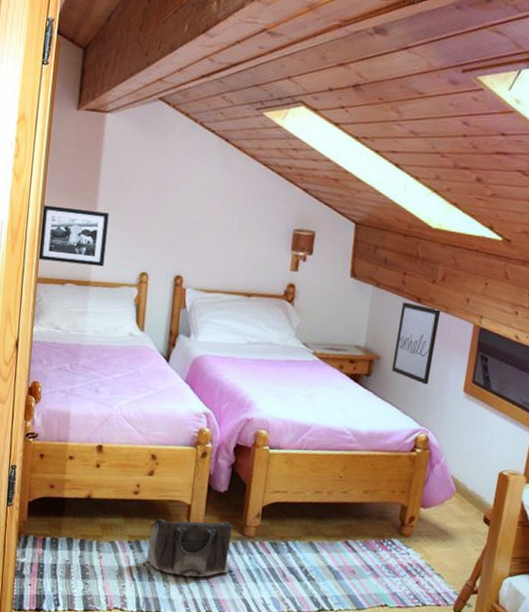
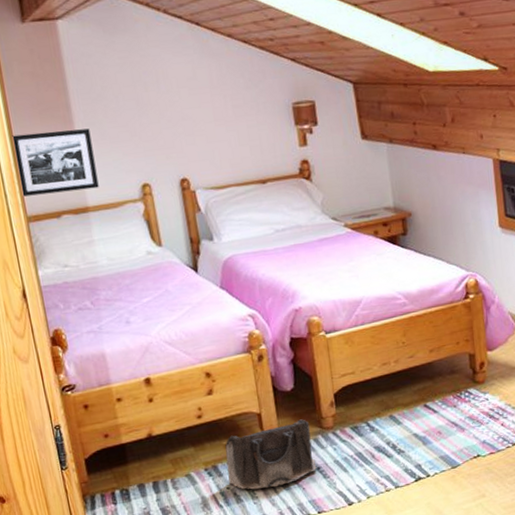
wall art: present [392,302,441,385] -> none [420,151,465,230]

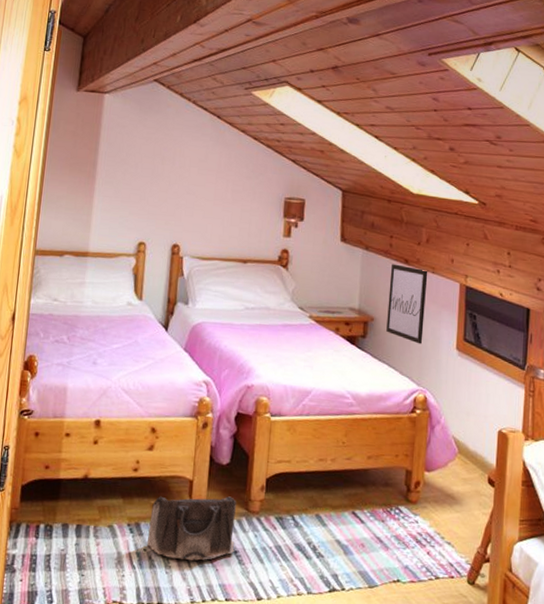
picture frame: present [12,128,99,197] -> none [38,179,107,238]
wall art: none [420,151,465,230] -> present [386,264,428,344]

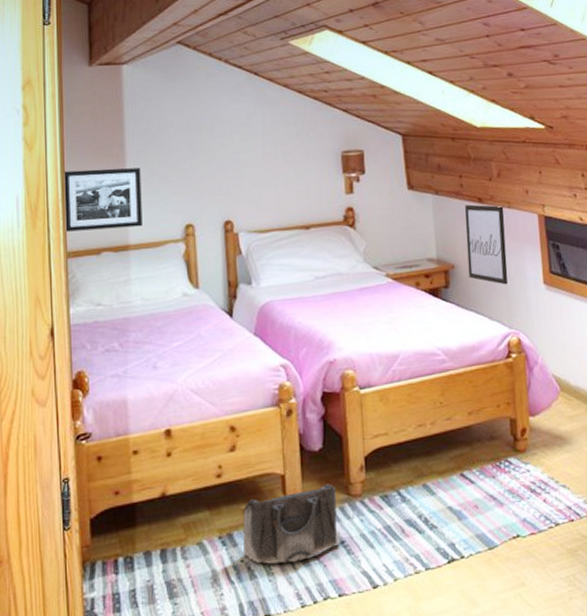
picture frame: none [38,179,107,238] -> present [64,168,143,232]

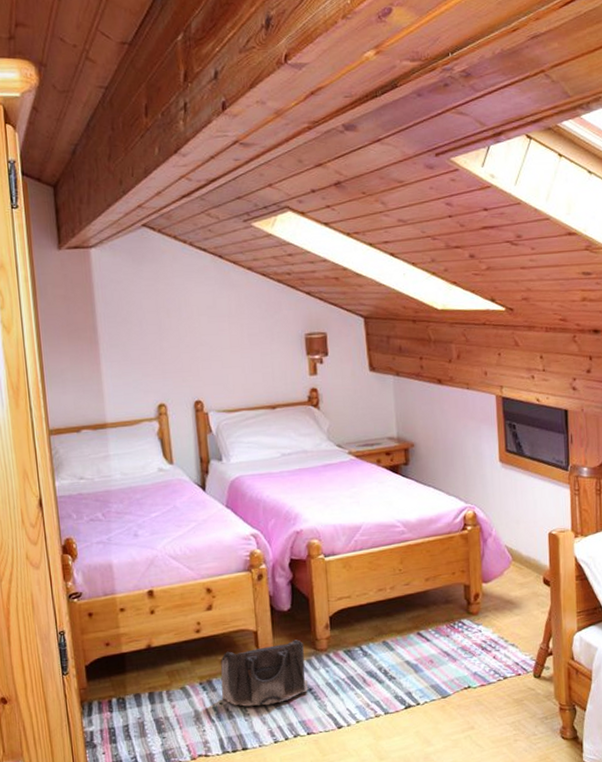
picture frame: present [64,168,143,232] -> none [41,350,118,411]
wall art: present [465,204,508,285] -> none [425,385,466,463]

